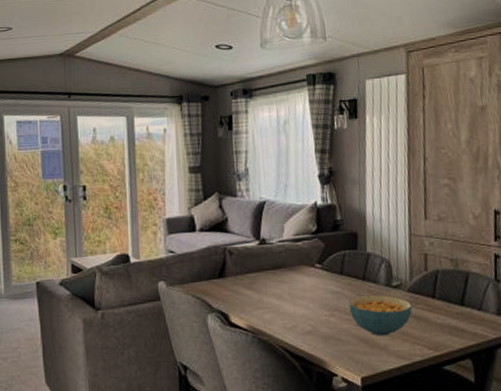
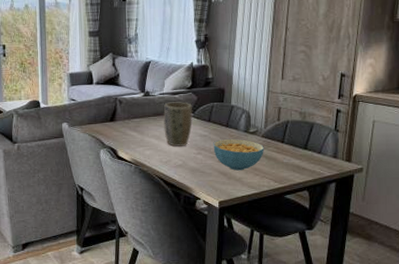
plant pot: none [284,250,321,307] -> present [163,102,193,146]

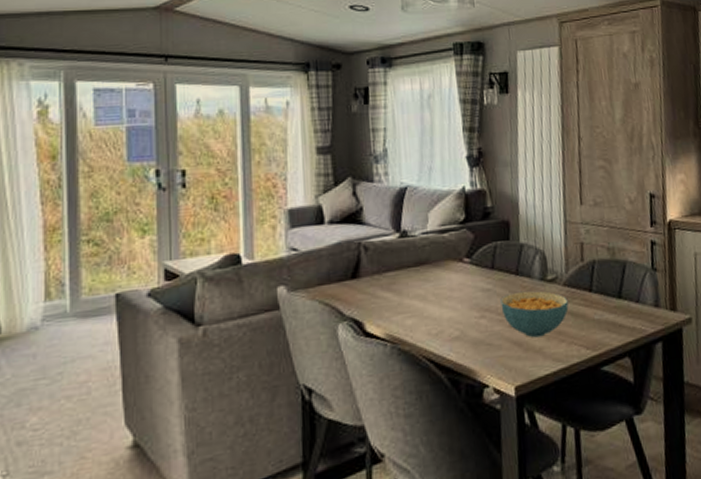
plant pot: present [163,102,193,146] -> none [429,243,470,309]

